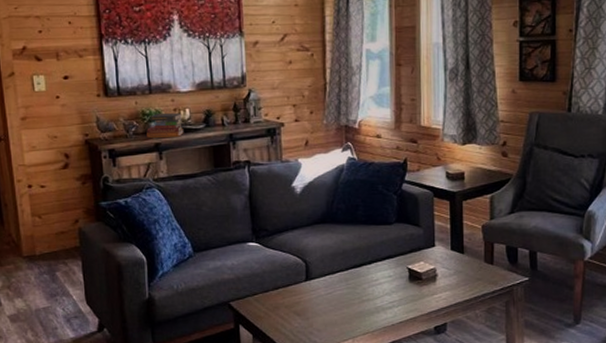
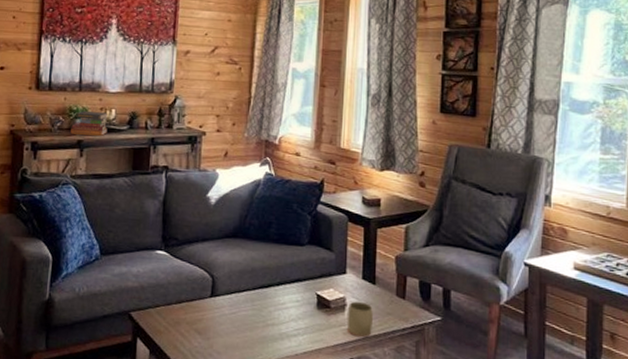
mug: none [438,271,465,303] -> present [347,301,374,337]

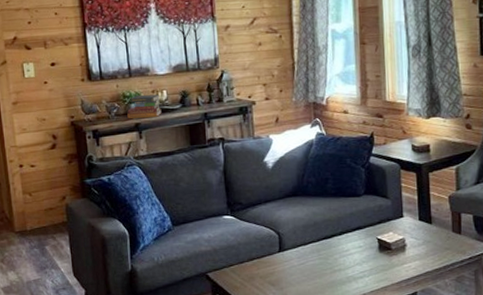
mug: present [347,301,374,337] -> none [407,240,433,272]

